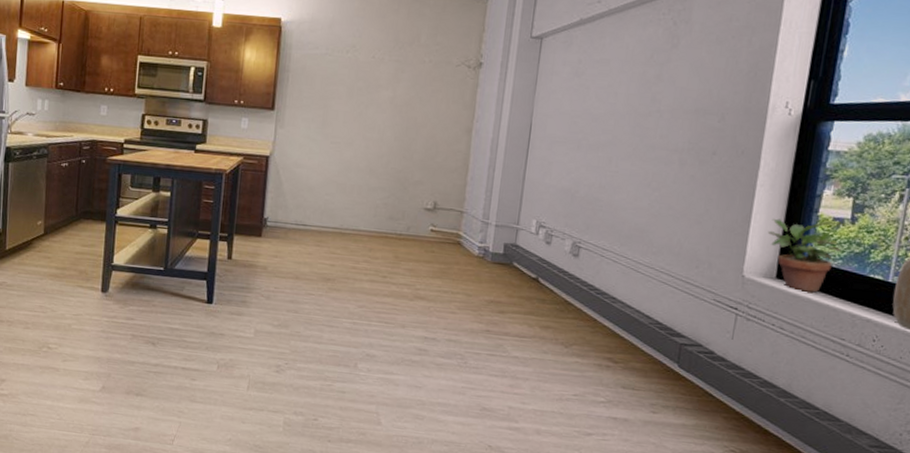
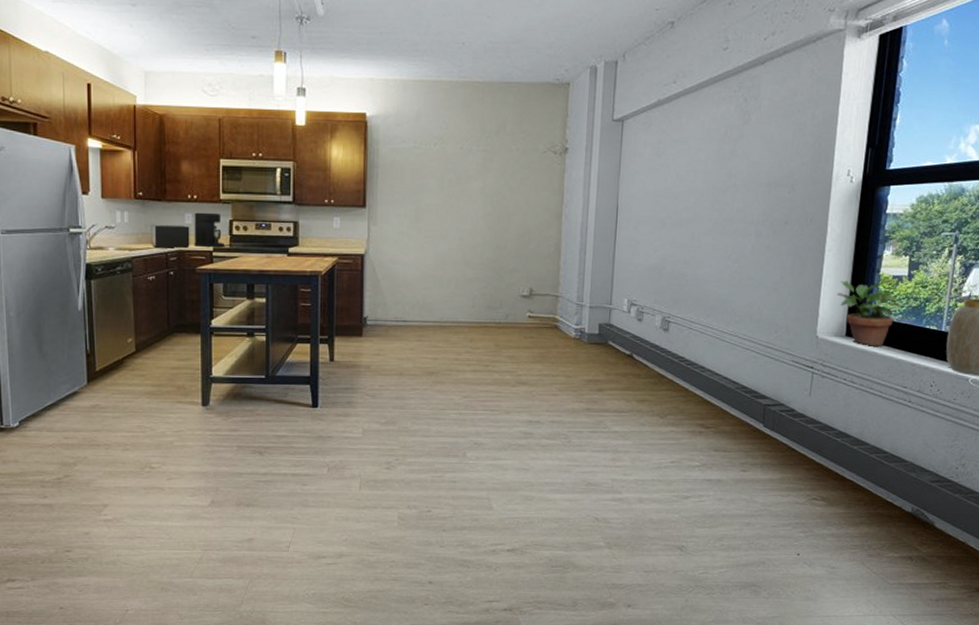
toaster: none [66,113,104,139] -> present [150,224,190,249]
coffee maker: none [107,104,136,141] -> present [194,212,226,248]

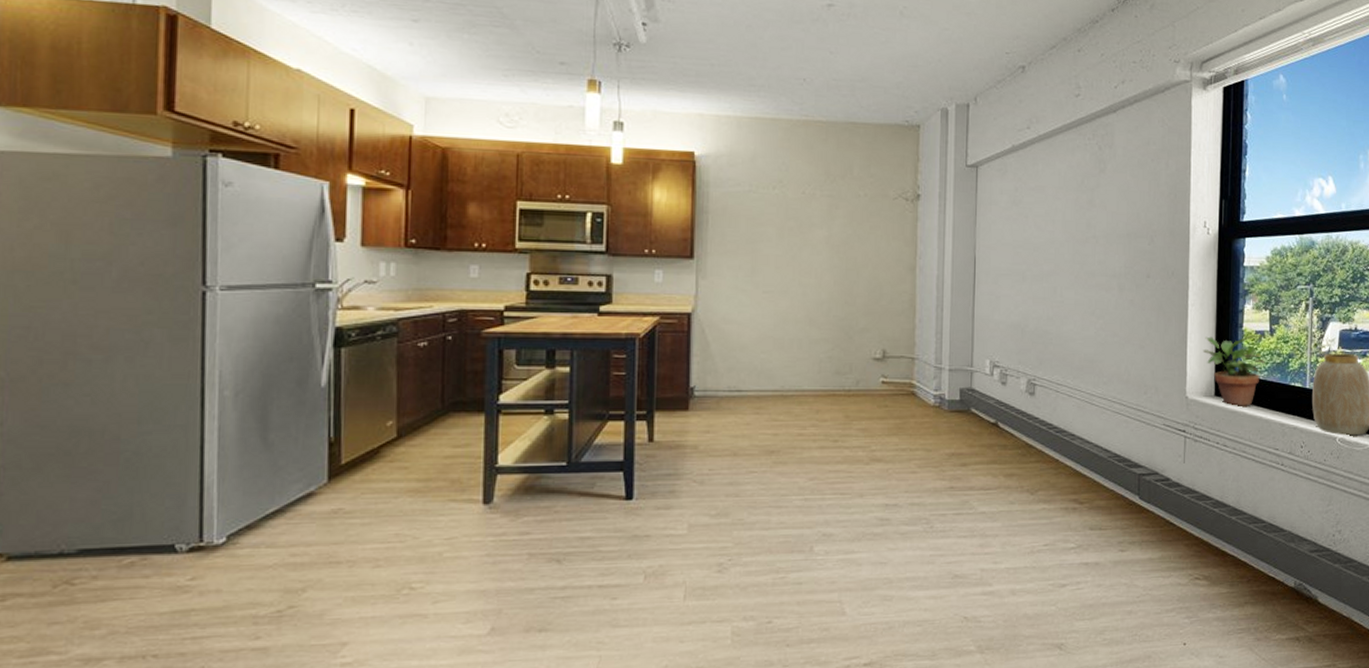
toaster: present [150,224,190,249] -> none [423,278,476,308]
coffee maker: present [194,212,226,248] -> none [480,263,521,307]

